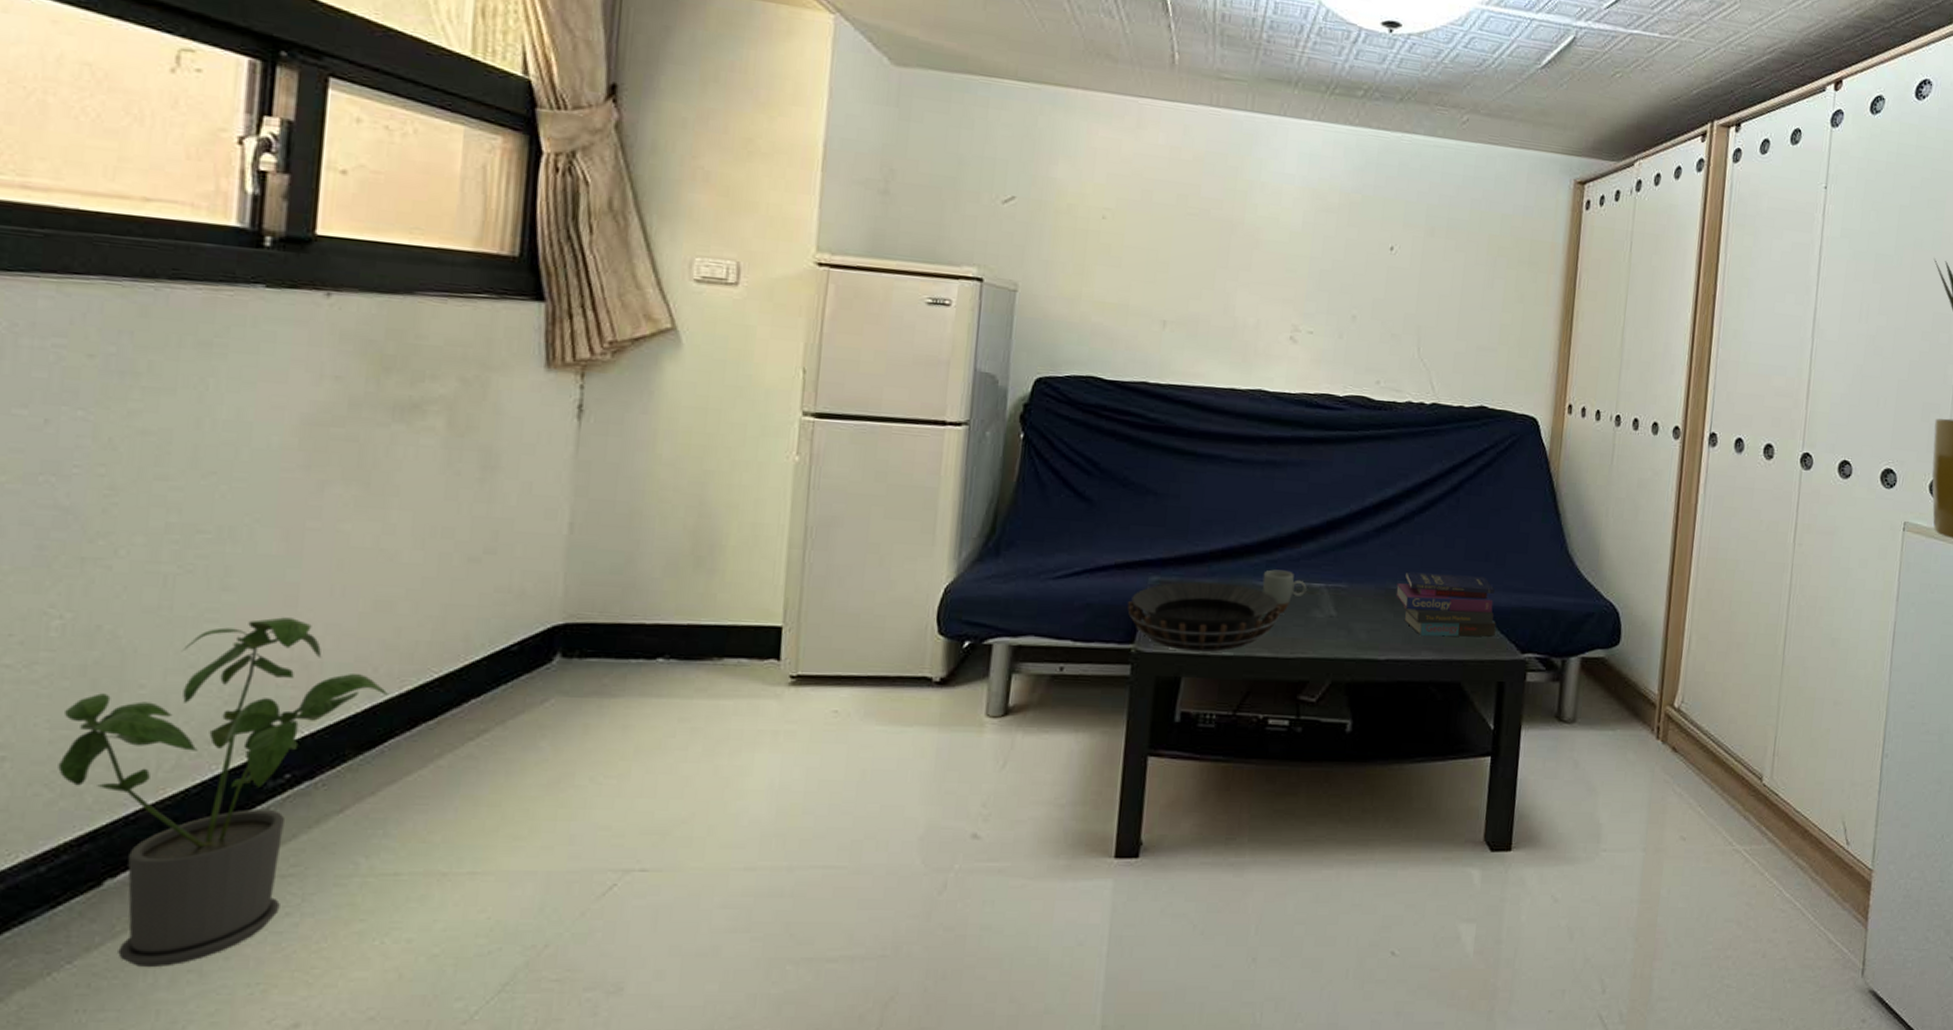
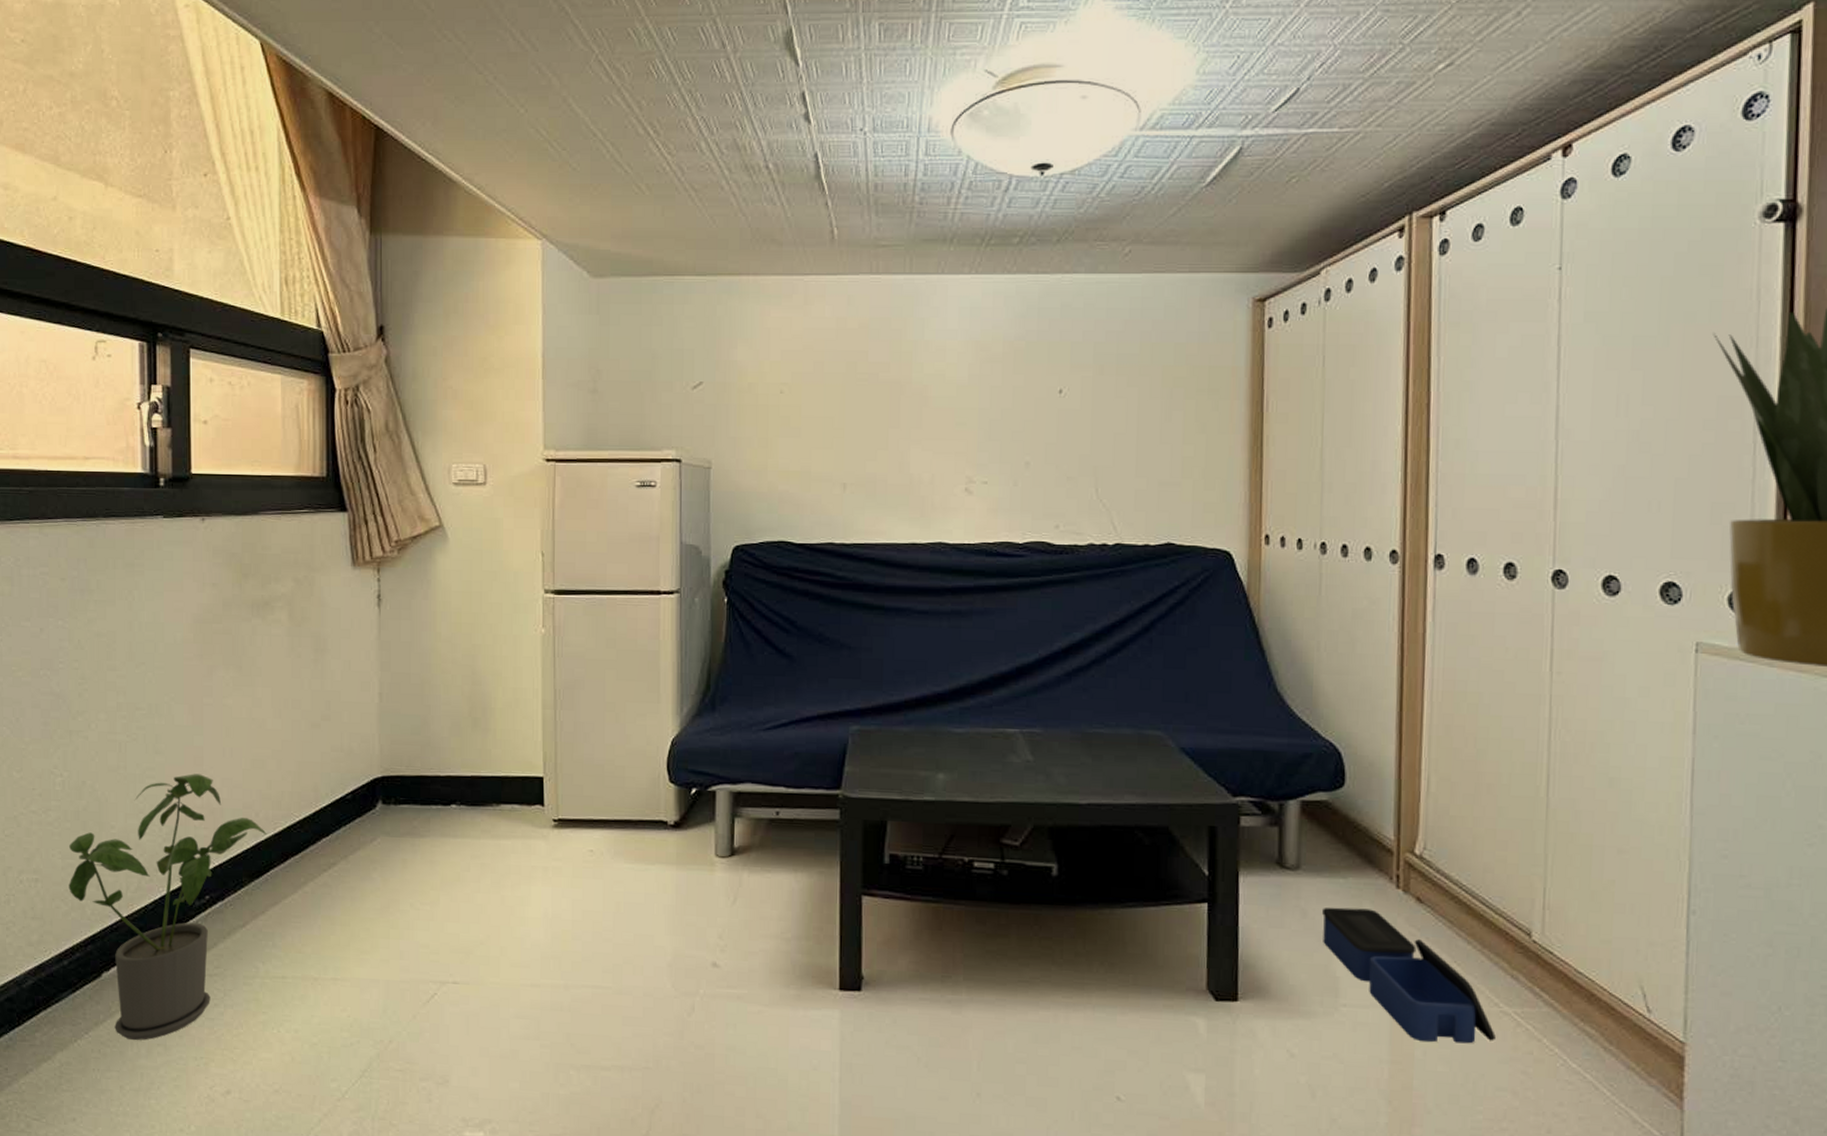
decorative bowl: present [1127,581,1282,653] -> none [831,730,979,798]
mug: present [1262,569,1307,613] -> none [957,716,1001,759]
books: present [1396,571,1496,637] -> none [1092,715,1203,781]
storage box: none [1590,757,1728,881] -> present [1321,907,1496,1044]

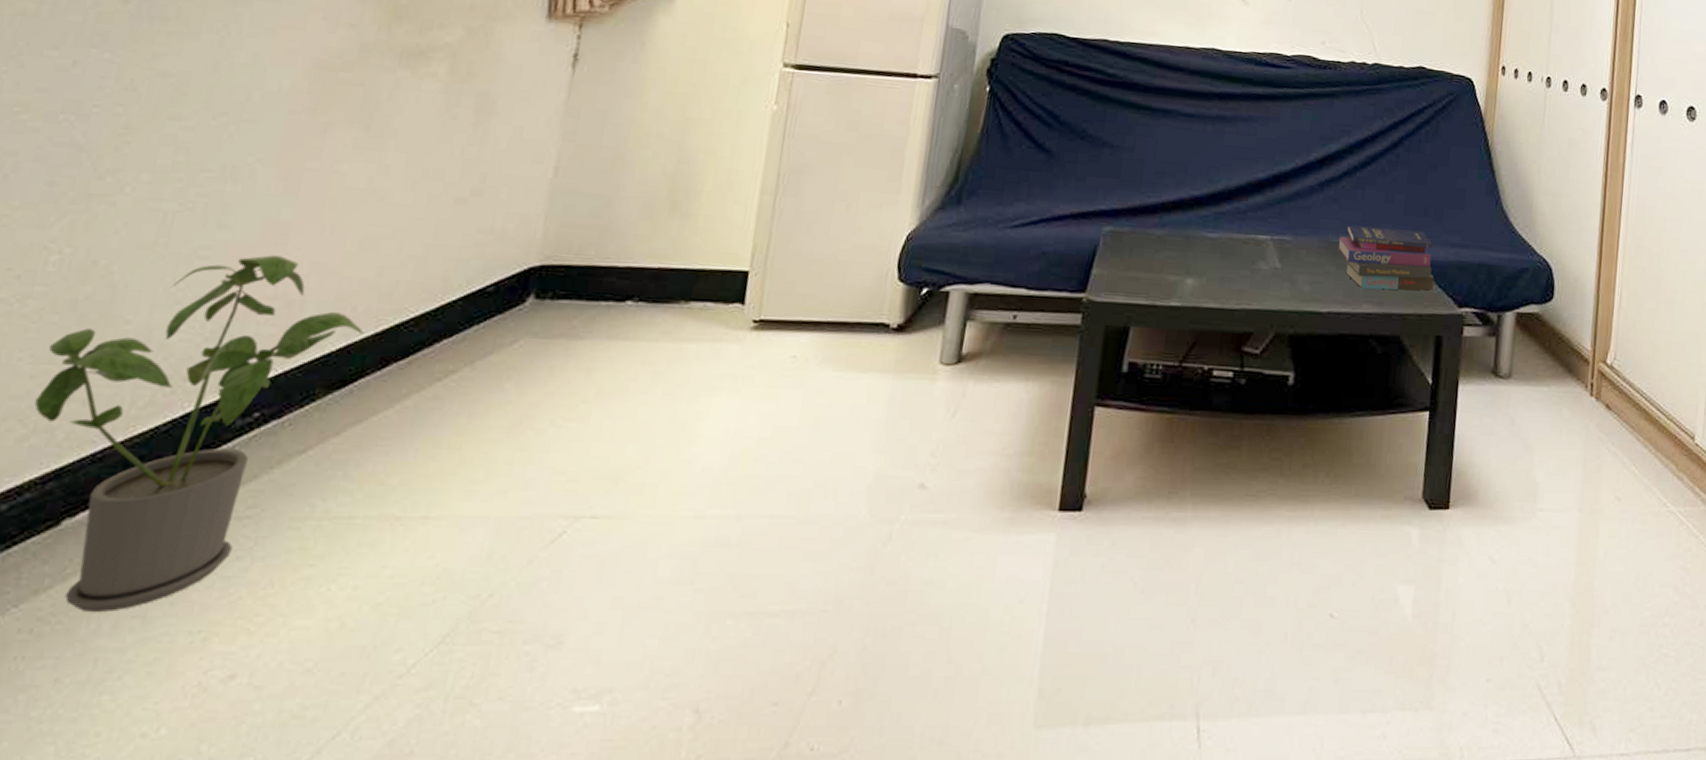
books: none [1092,715,1203,781] -> present [1338,225,1434,291]
storage box: present [1321,907,1496,1044] -> none [1526,414,1663,543]

